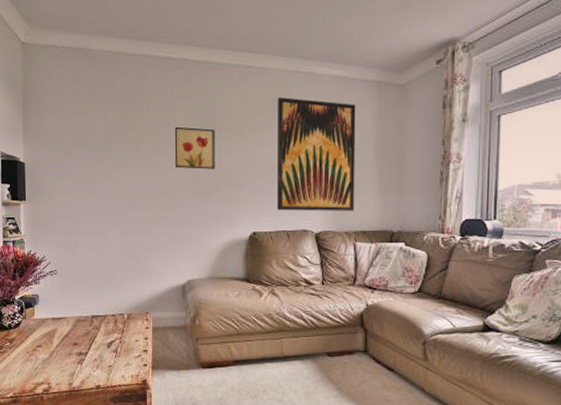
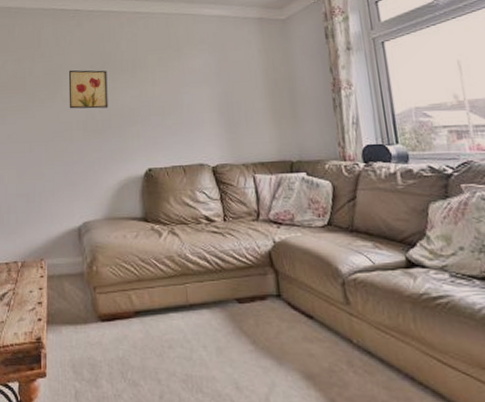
wall art: present [277,97,356,211] -> none [165,37,250,146]

